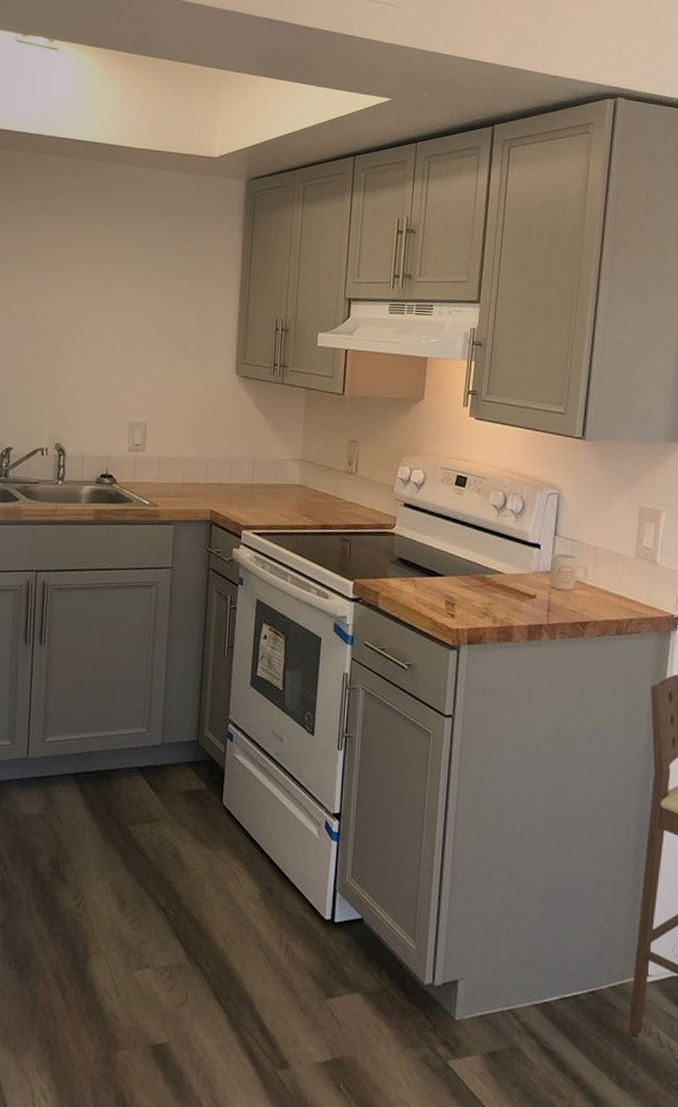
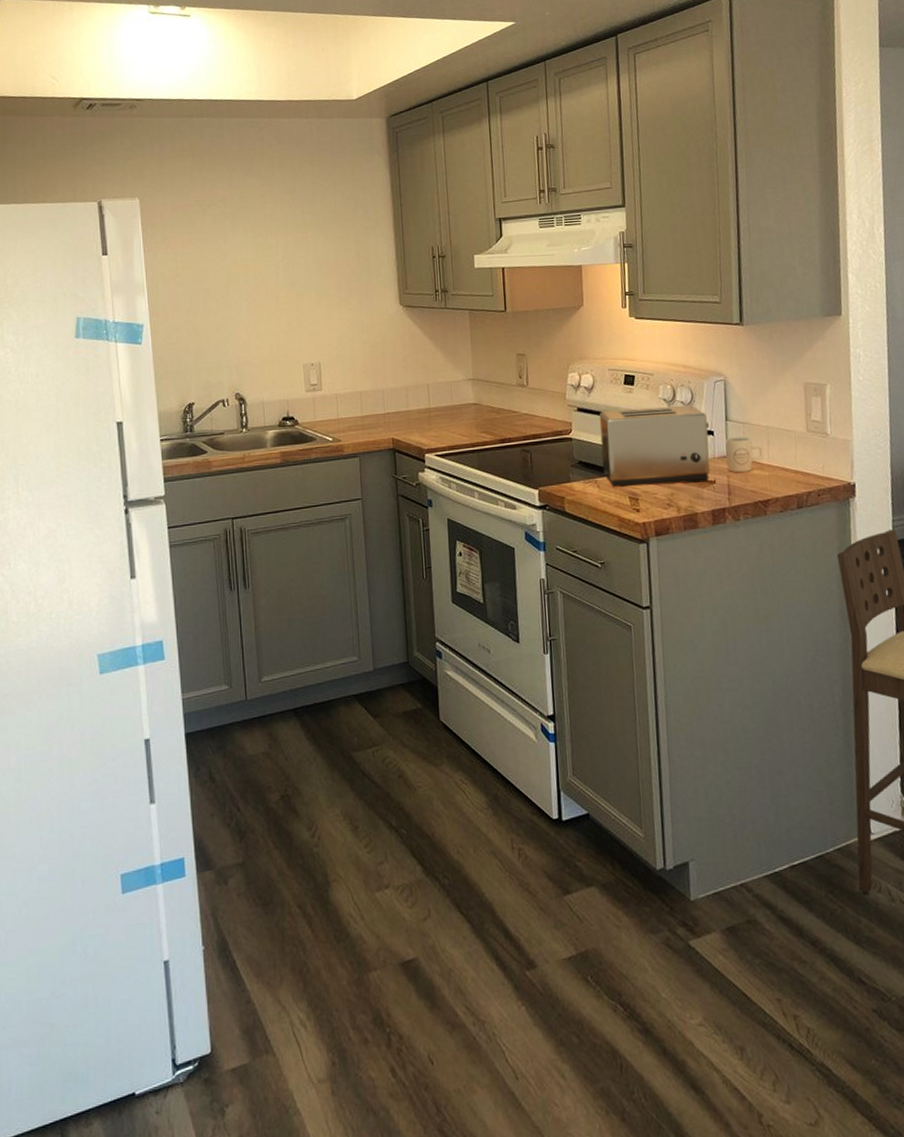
toaster: none [422,509,536,595] -> present [599,404,711,488]

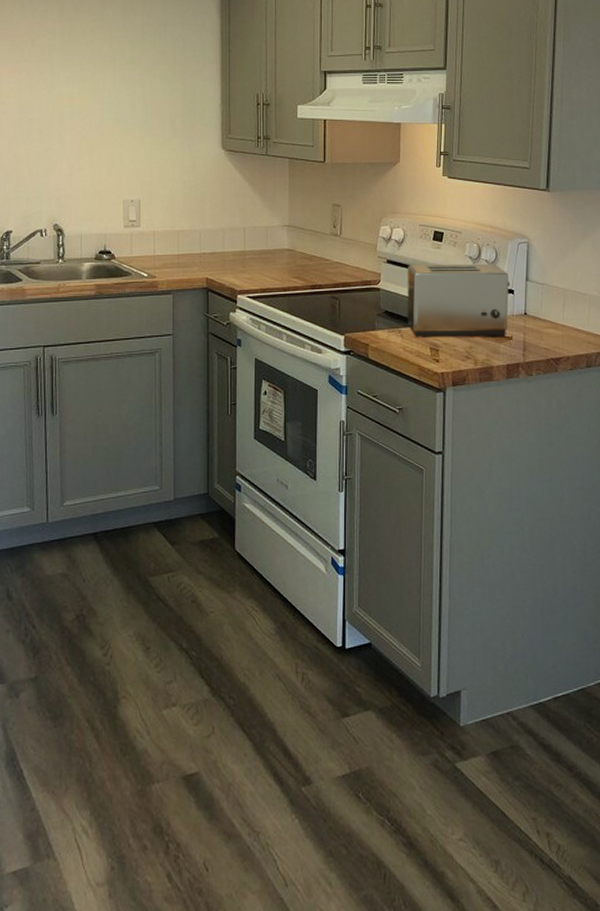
mug: present [725,436,764,473] -> none [524,297,559,331]

